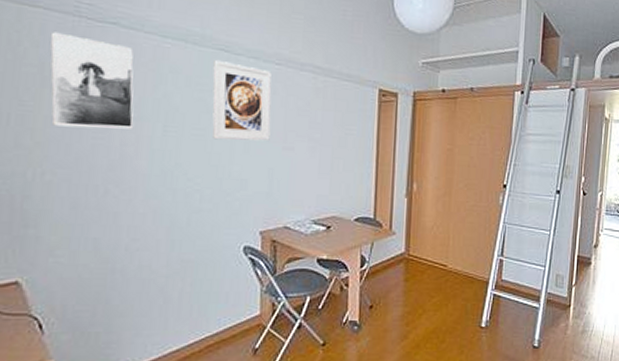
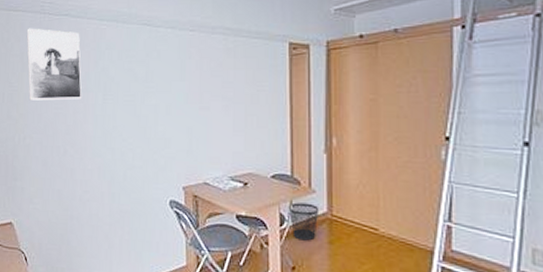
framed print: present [212,59,272,142] -> none [138,33,188,104]
wastebasket: none [369,244,398,280] -> present [288,202,320,241]

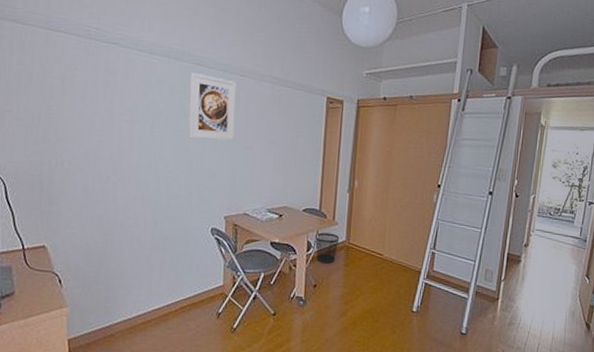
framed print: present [26,28,82,101] -> none [68,51,129,129]
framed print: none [138,33,188,104] -> present [188,72,237,141]

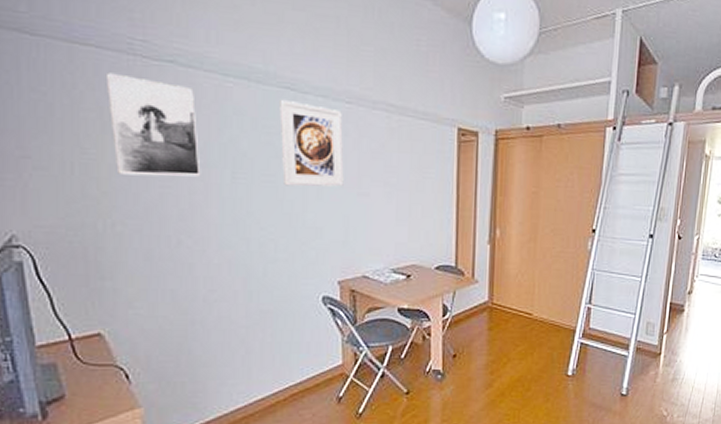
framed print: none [68,51,129,129] -> present [105,72,201,177]
wastebasket: present [314,232,340,264] -> none [451,293,481,329]

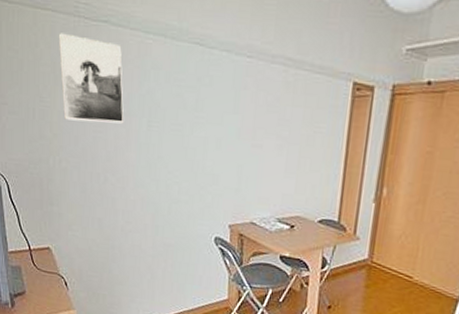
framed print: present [279,99,344,187] -> none [188,54,243,138]

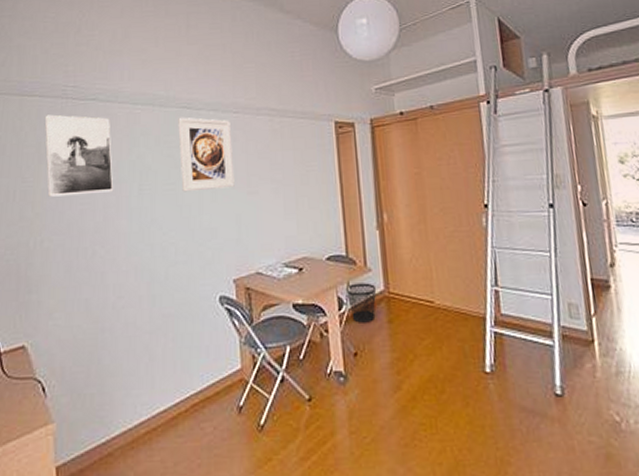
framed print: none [188,54,243,138] -> present [178,117,235,192]
wastebasket: none [331,247,361,284] -> present [345,283,377,323]

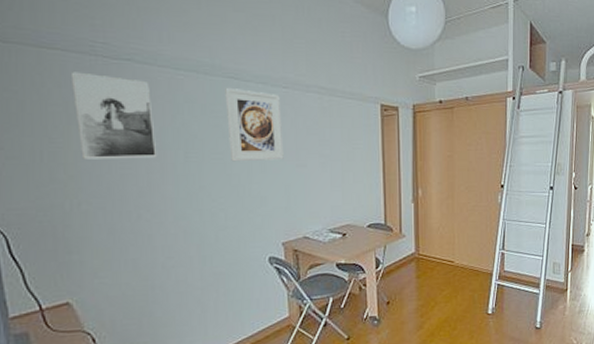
wastebasket: present [345,283,377,323] -> none [382,246,409,279]

